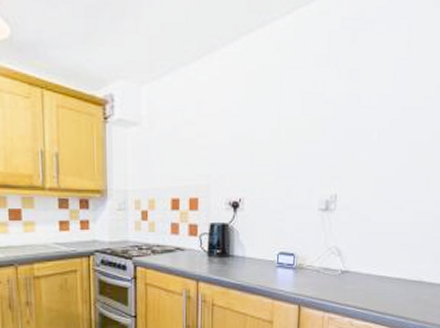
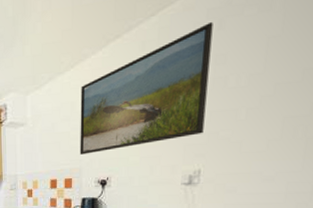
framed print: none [207,32,347,169] -> present [79,21,213,155]

